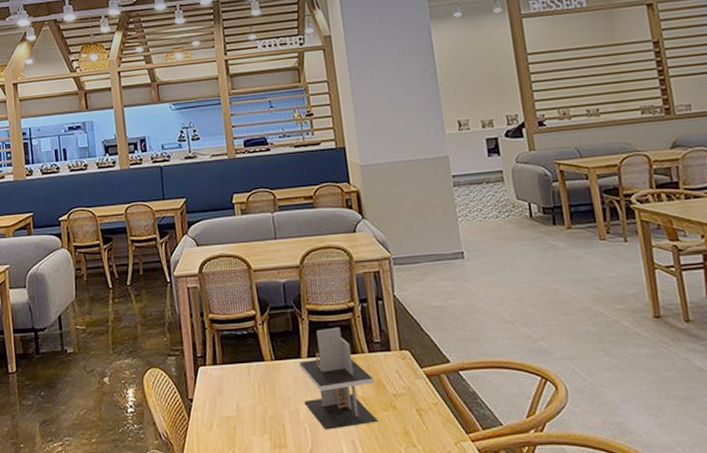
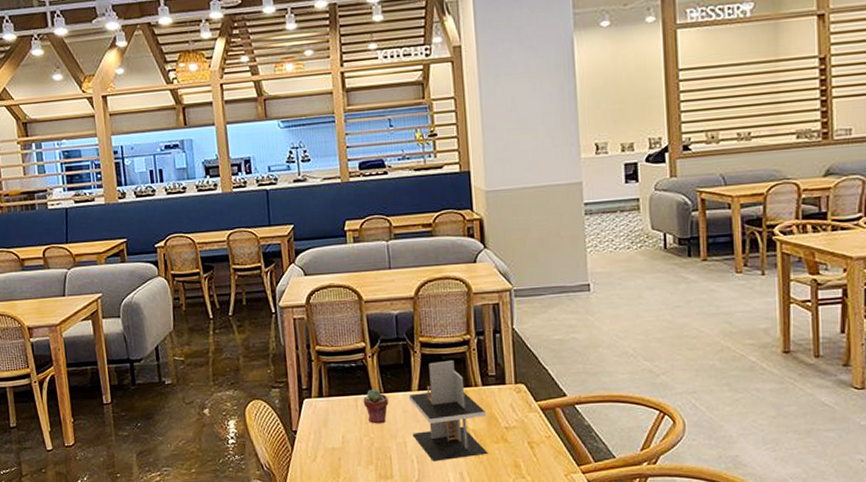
potted succulent: none [255,356,280,392] -> present [363,389,389,424]

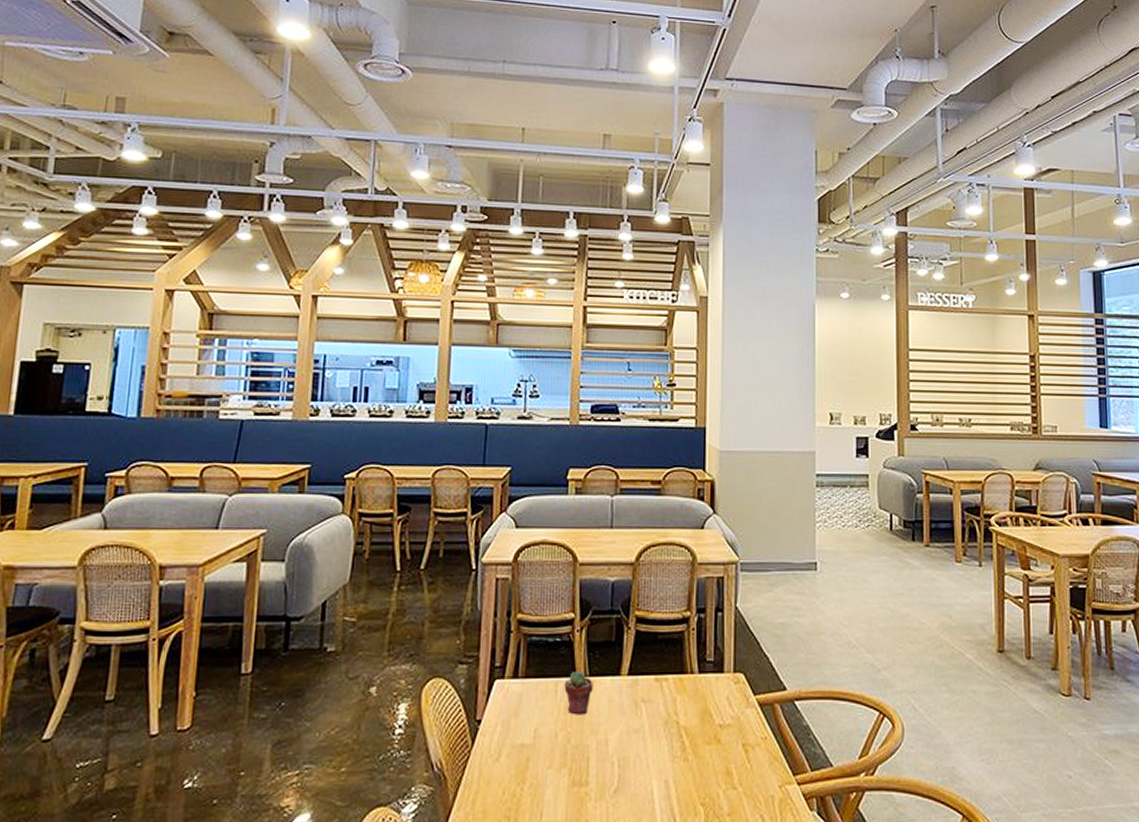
napkin holder: present [409,361,488,462] -> none [616,641,700,765]

